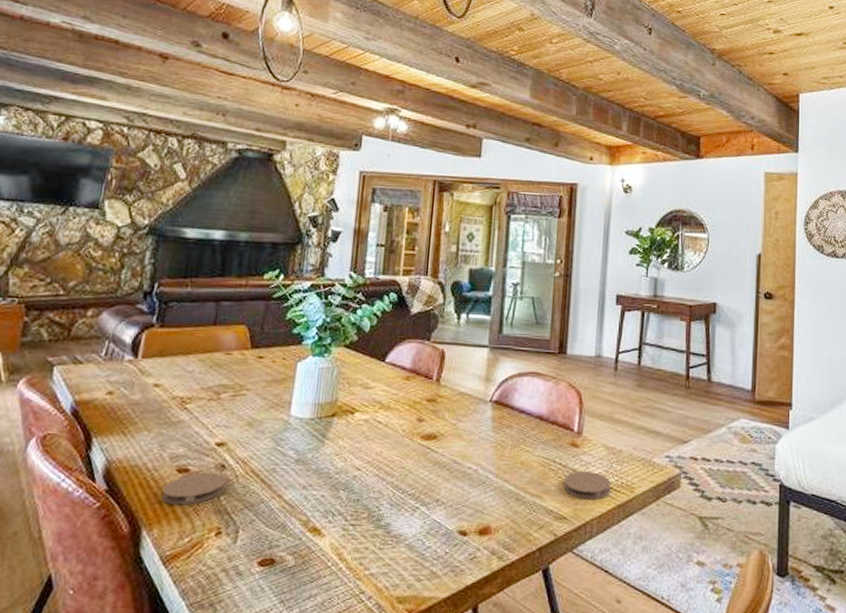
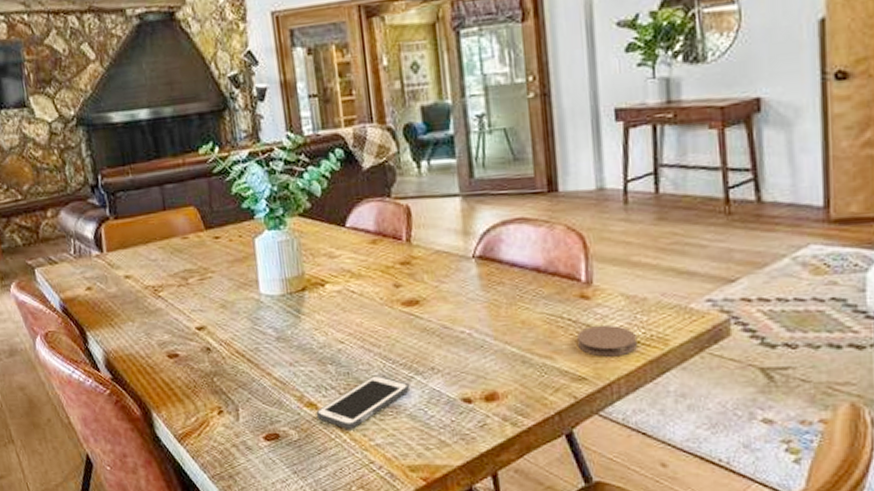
coaster: present [162,472,227,506] -> none [160,355,217,389]
cell phone: none [317,504,413,557] -> present [316,375,409,429]

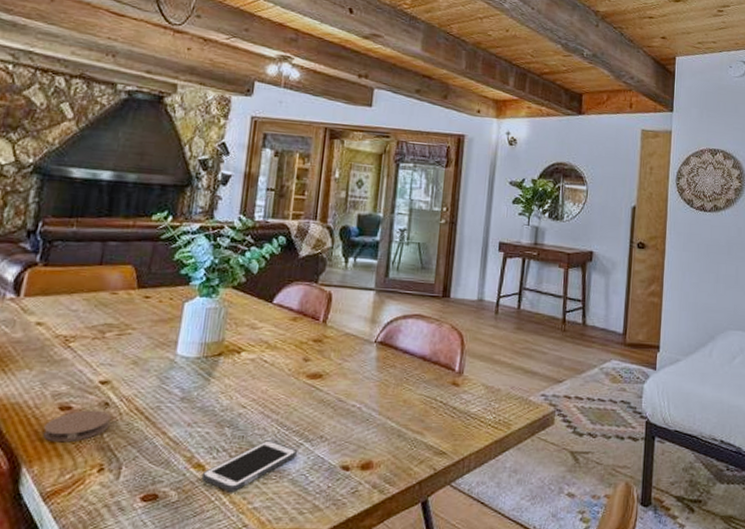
coaster: none [160,355,217,389] -> present [43,410,111,443]
coaster: present [576,324,638,357] -> none [443,408,490,436]

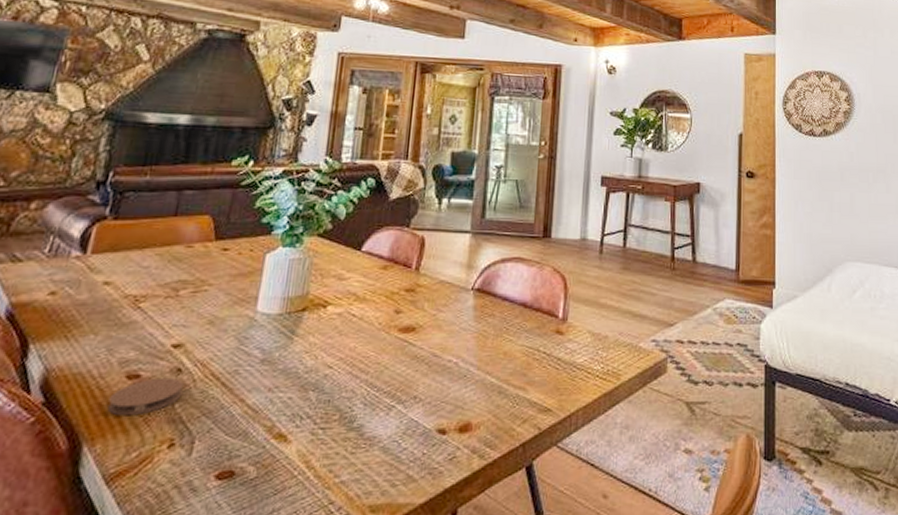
cell phone: present [201,440,297,491] -> none [283,403,388,464]

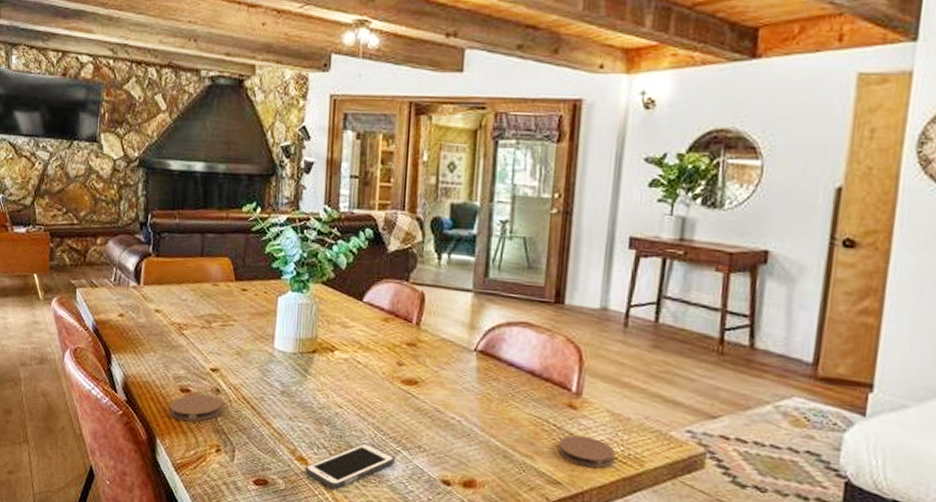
cell phone: none [283,403,388,464] -> present [305,443,395,489]
coaster: none [547,358,597,389] -> present [558,435,616,469]

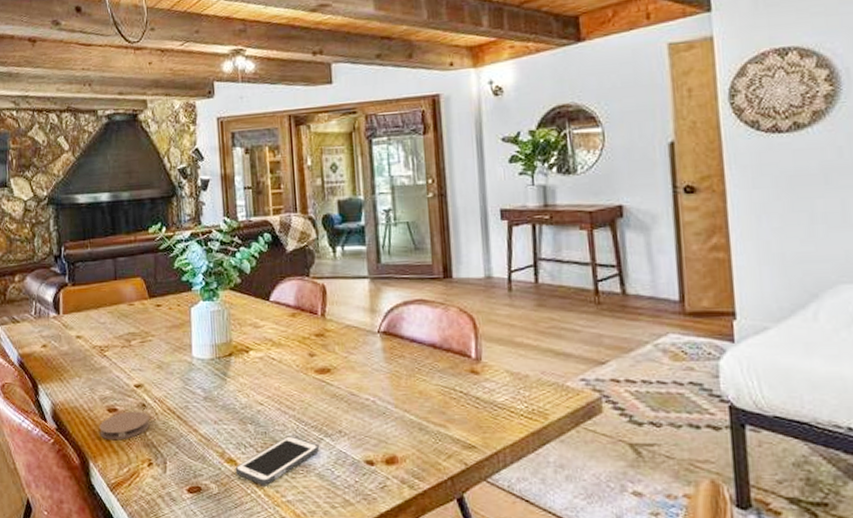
coaster: present [558,435,616,469] -> none [467,398,522,427]

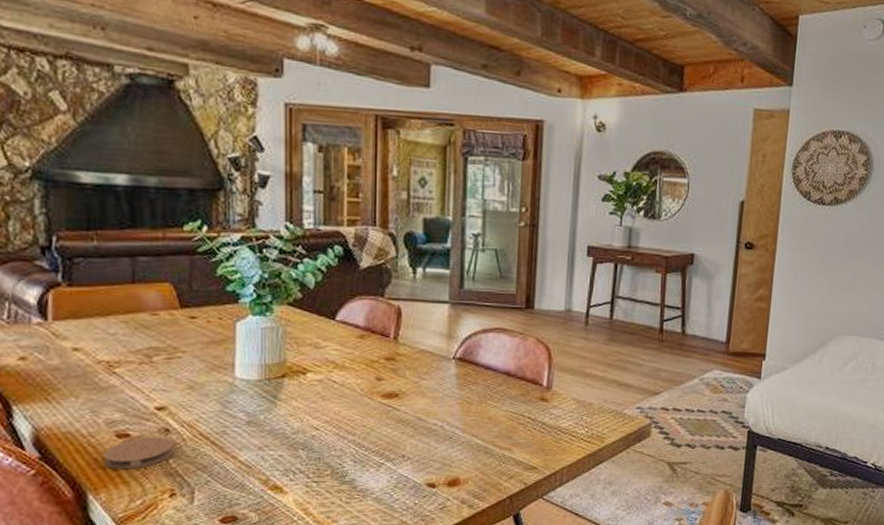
cell phone: present [235,436,319,485] -> none [280,461,378,511]

